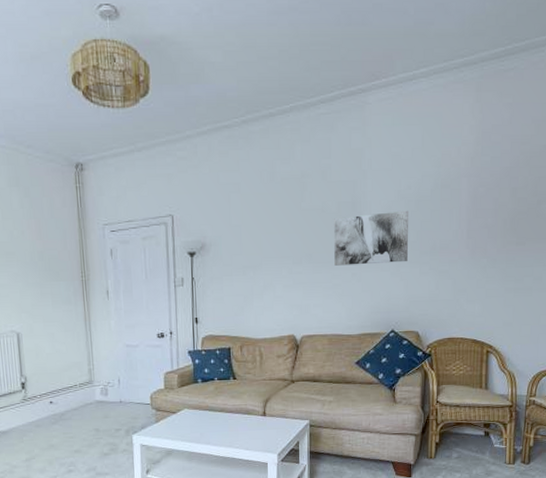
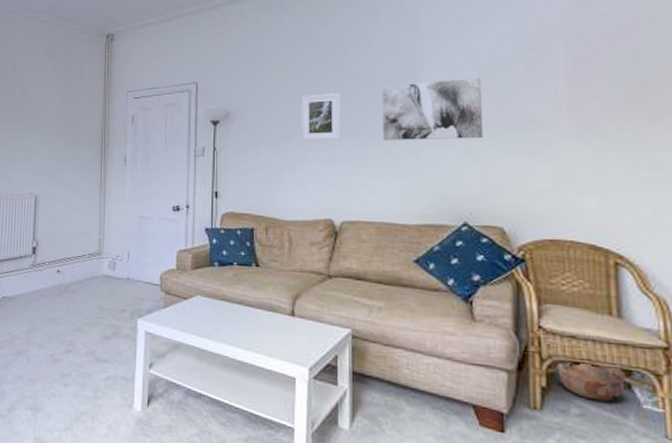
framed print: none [268,224,301,269] -> present [302,93,341,141]
vase: none [445,422,486,447] -> present [555,362,626,402]

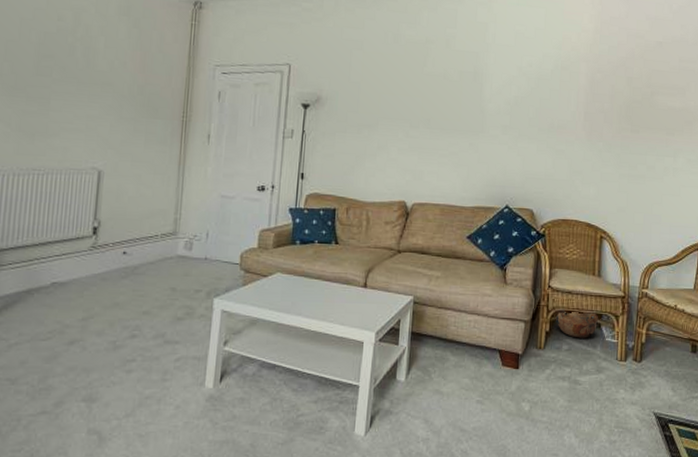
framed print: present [302,93,341,141] -> none [385,87,421,131]
wall art: present [382,77,483,140] -> none [452,86,529,138]

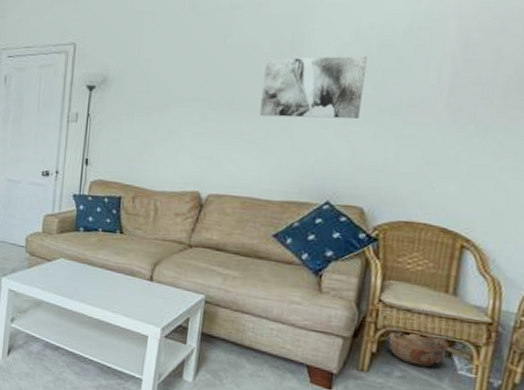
wall art: none [452,86,529,138] -> present [260,55,367,120]

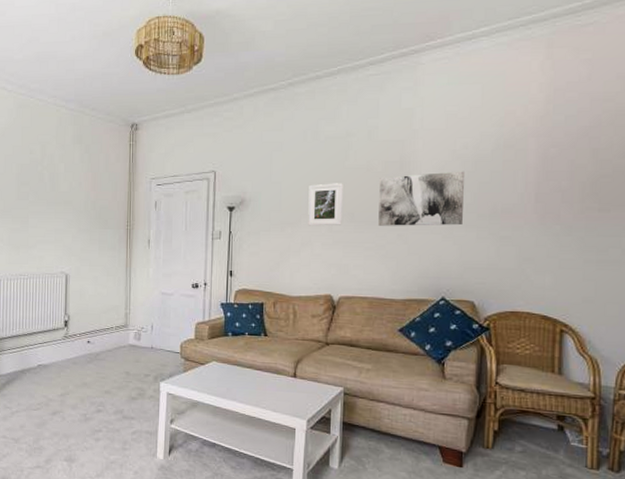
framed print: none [178,63,223,113] -> present [308,183,343,226]
vase: present [386,332,449,368] -> none [506,411,560,441]

